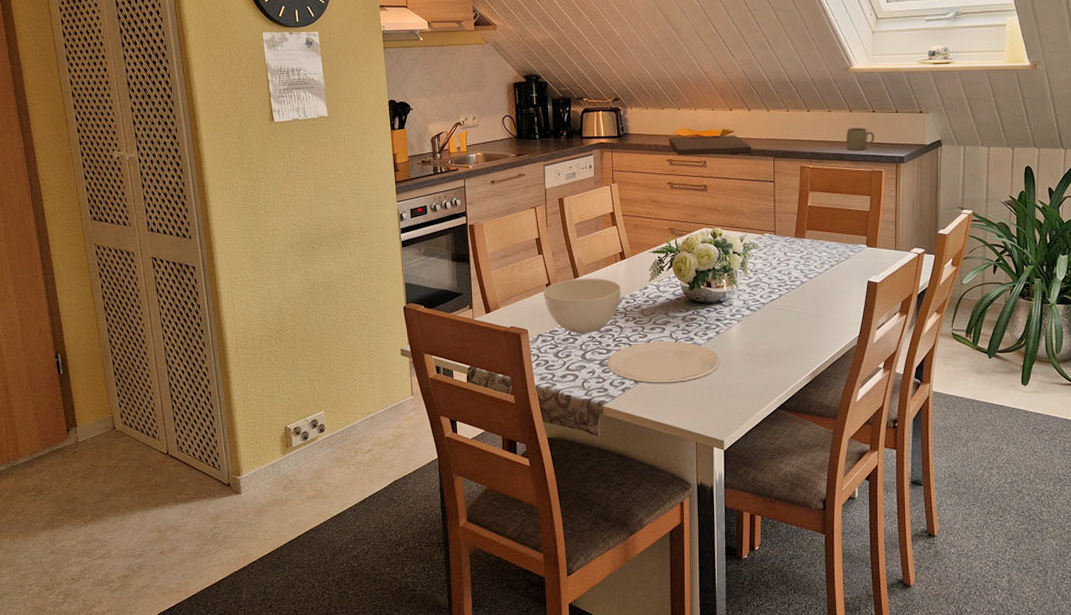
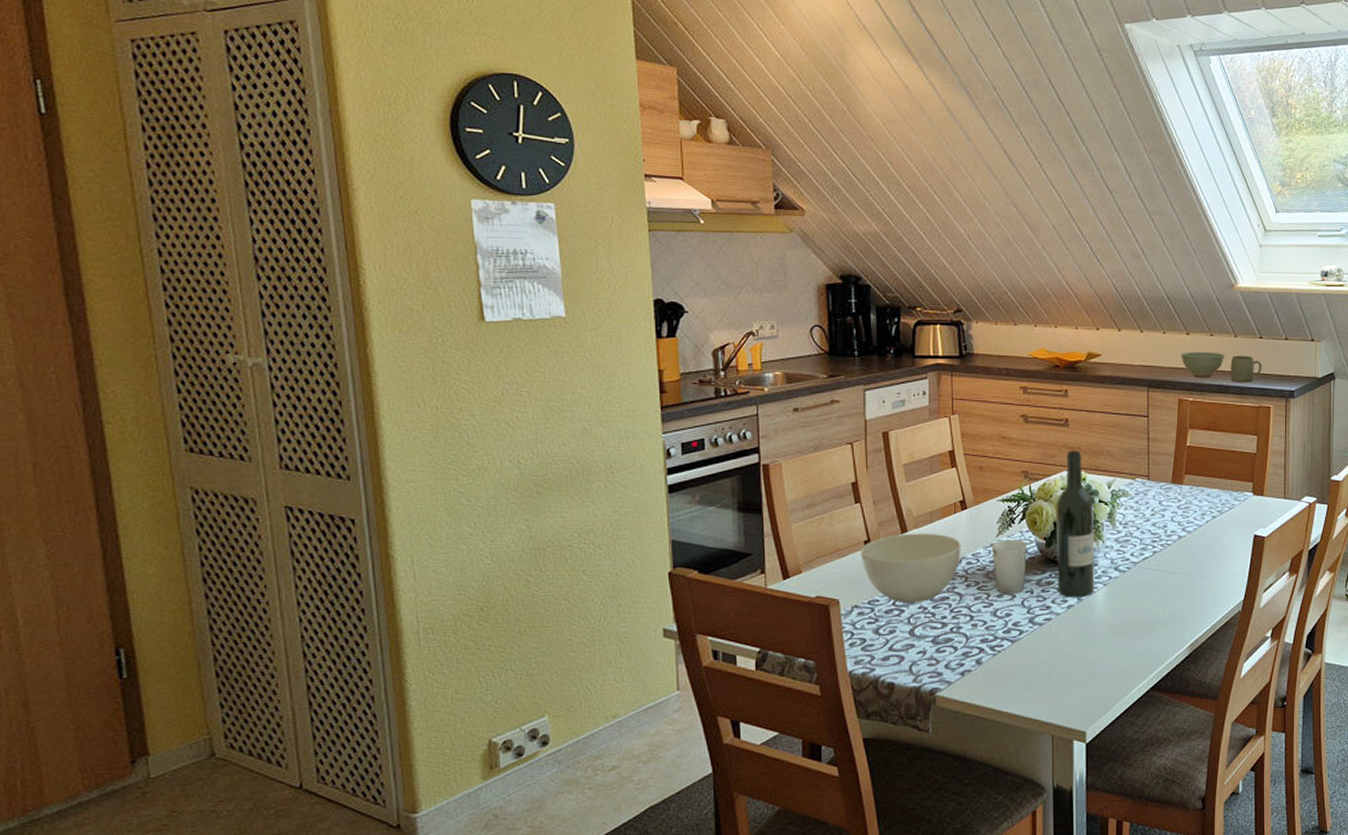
plate: present [607,341,720,384] -> none [942,611,1082,665]
cup: none [645,284,674,328] -> present [991,539,1027,594]
cutting board: present [669,135,751,156] -> none [1023,359,1122,383]
wine bottle: none [697,211,730,331] -> present [1056,451,1095,598]
bowl: none [802,125,842,148] -> present [1181,351,1225,378]

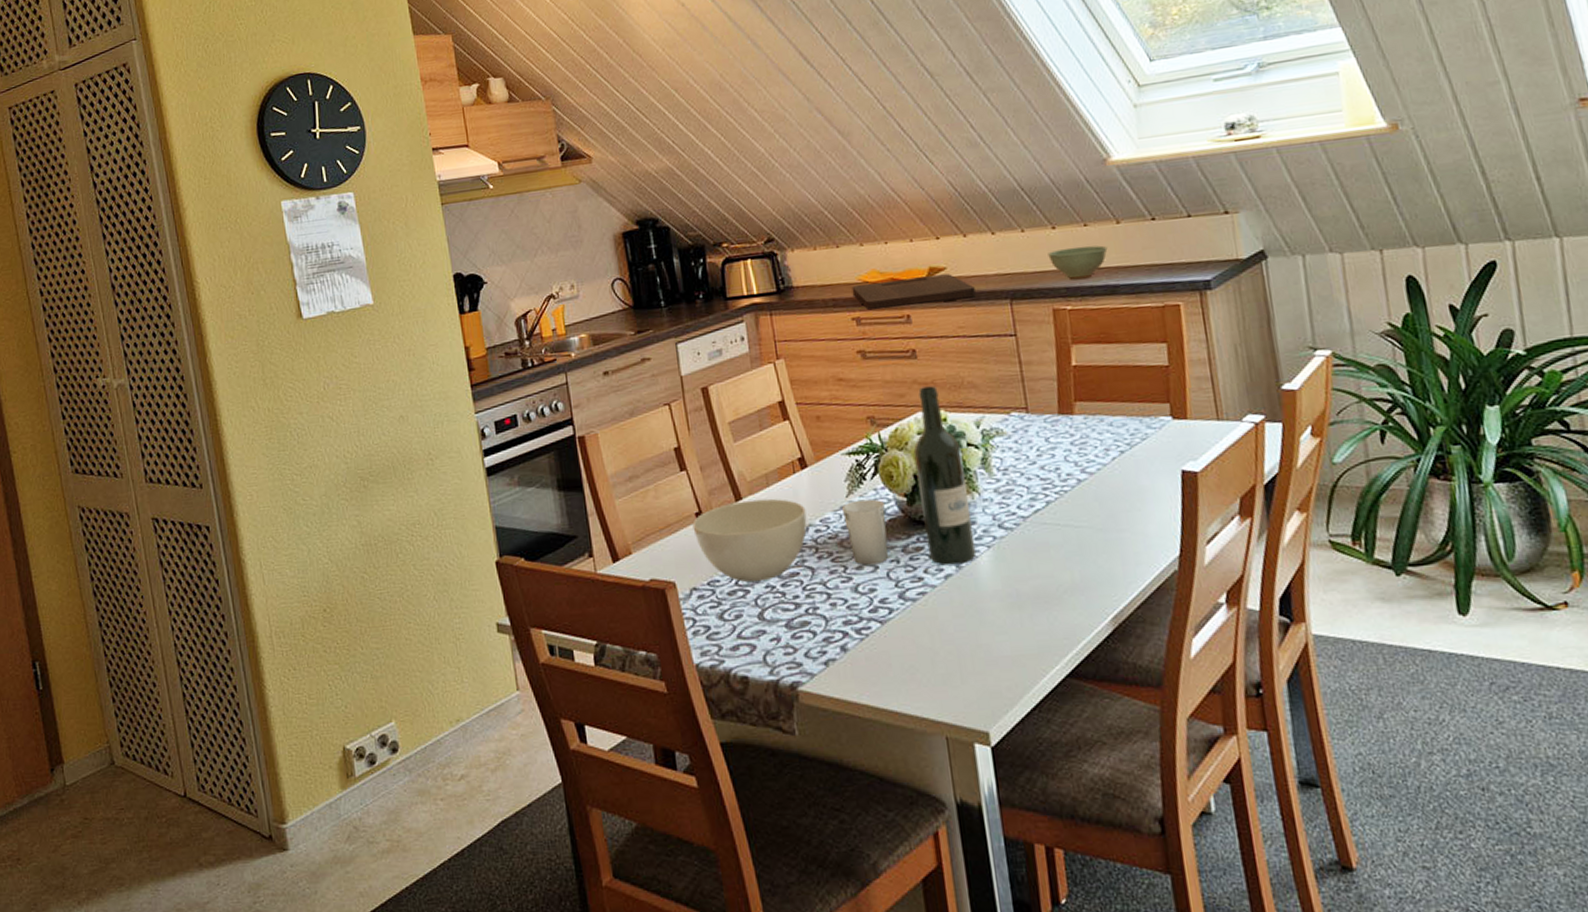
cutting board: none [1023,359,1122,383] -> present [851,274,976,311]
mug: present [1230,356,1262,384] -> none [1115,244,1161,280]

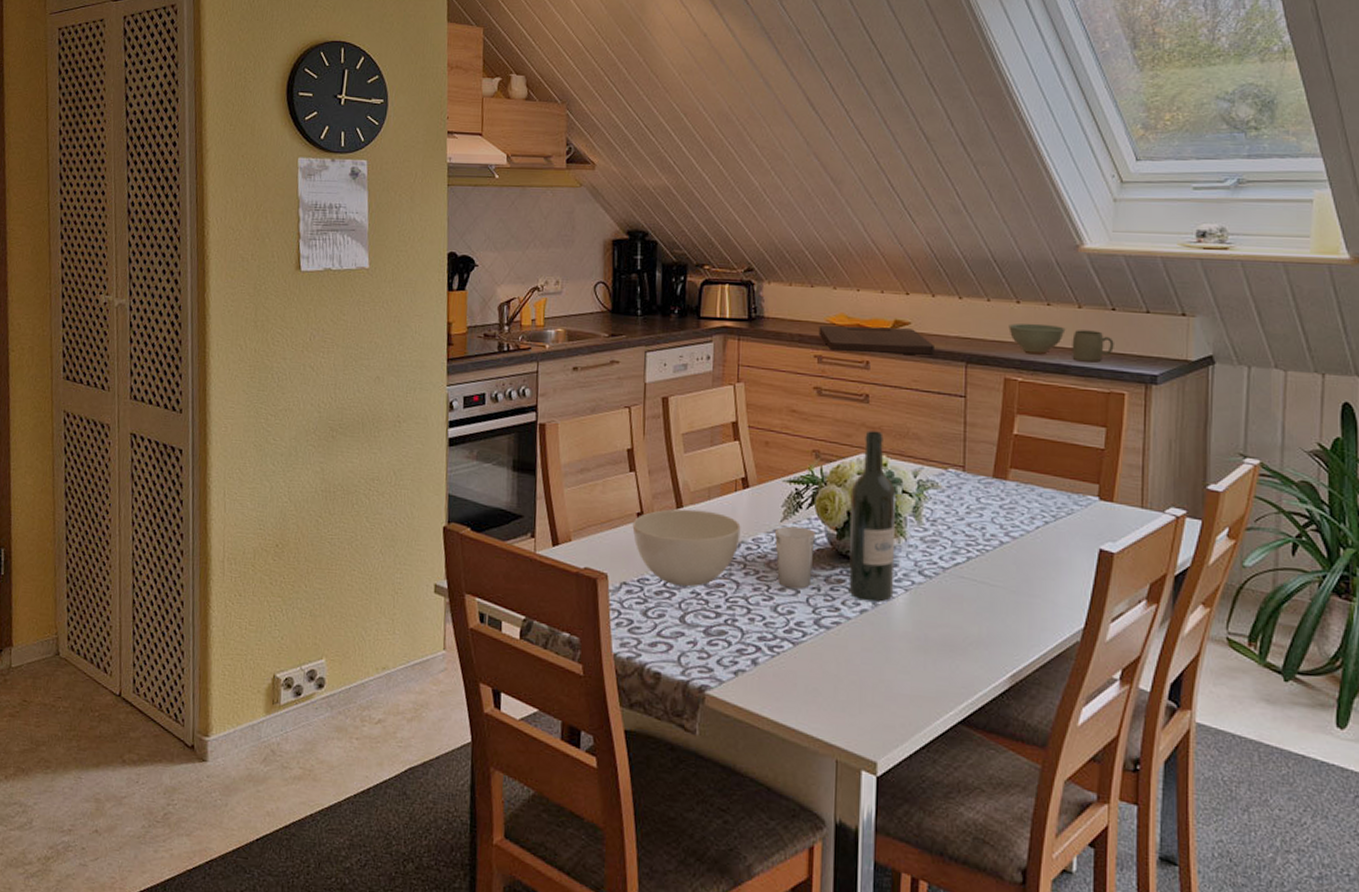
mug: none [1115,244,1161,280] -> present [1072,330,1114,364]

